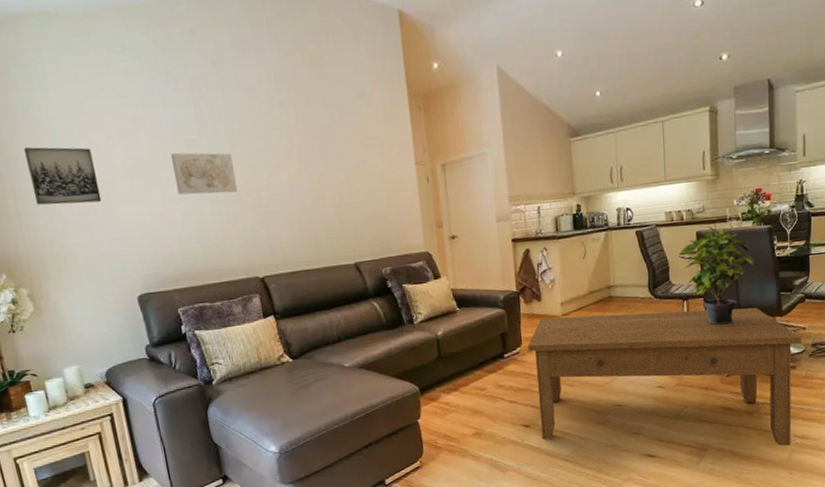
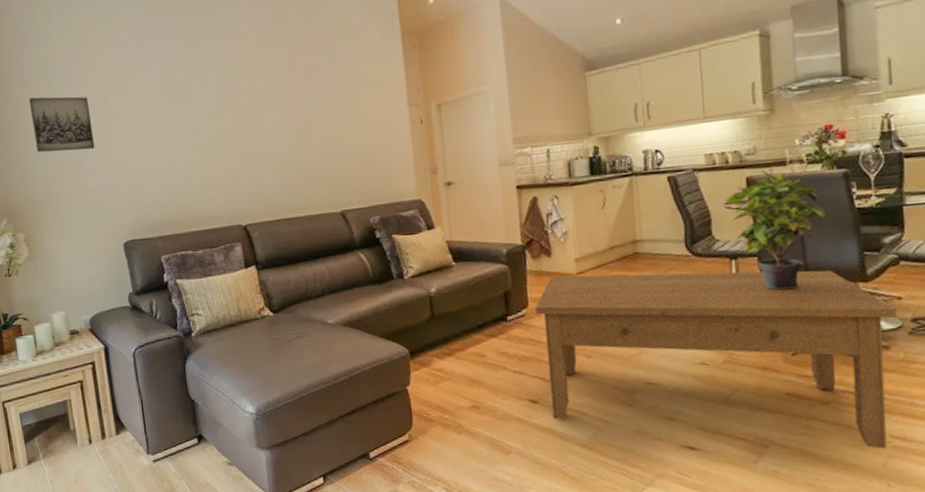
wall art: present [171,152,238,195] -> none [161,98,224,141]

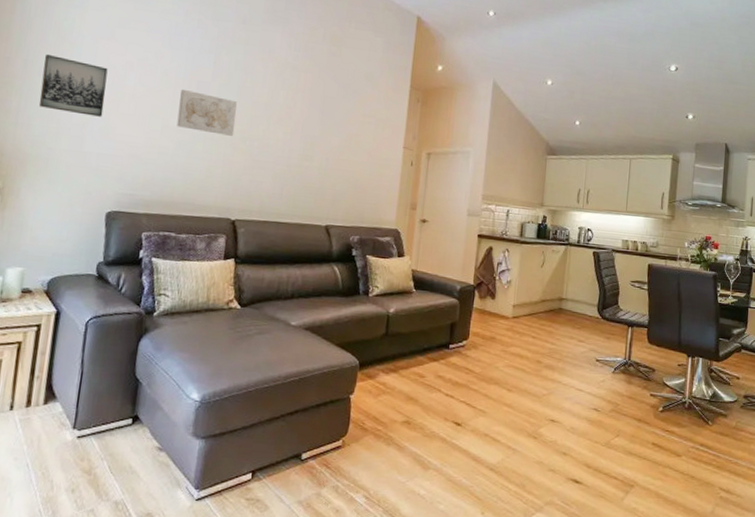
wall art: none [161,98,224,141] -> present [176,89,237,136]
coffee table: present [535,270,898,449] -> none [471,316,736,498]
potted plant: present [725,170,826,290] -> none [631,260,698,359]

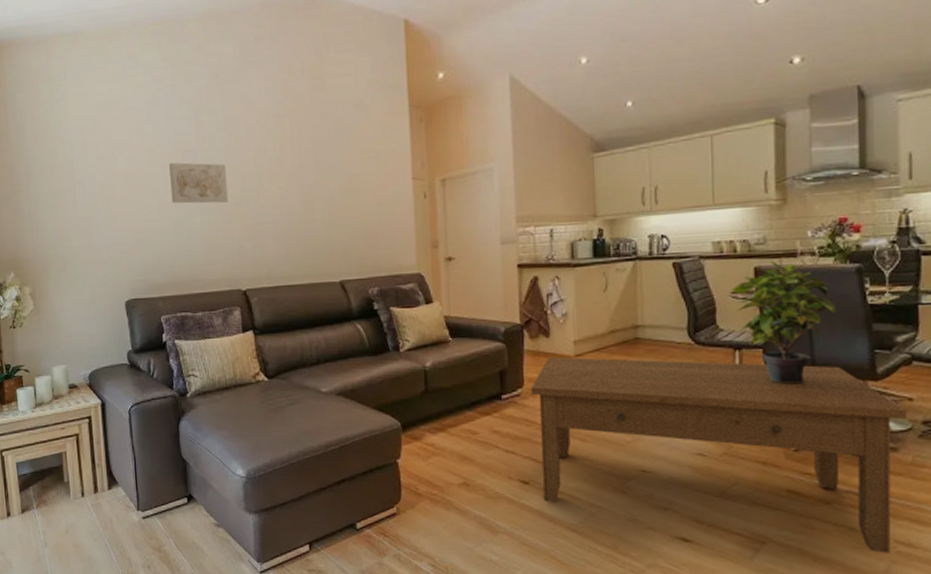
wall art: present [39,53,108,117] -> none [41,155,103,209]
coffee table: none [471,316,736,498] -> present [530,357,908,553]
potted plant: none [631,260,698,359] -> present [731,260,836,384]

